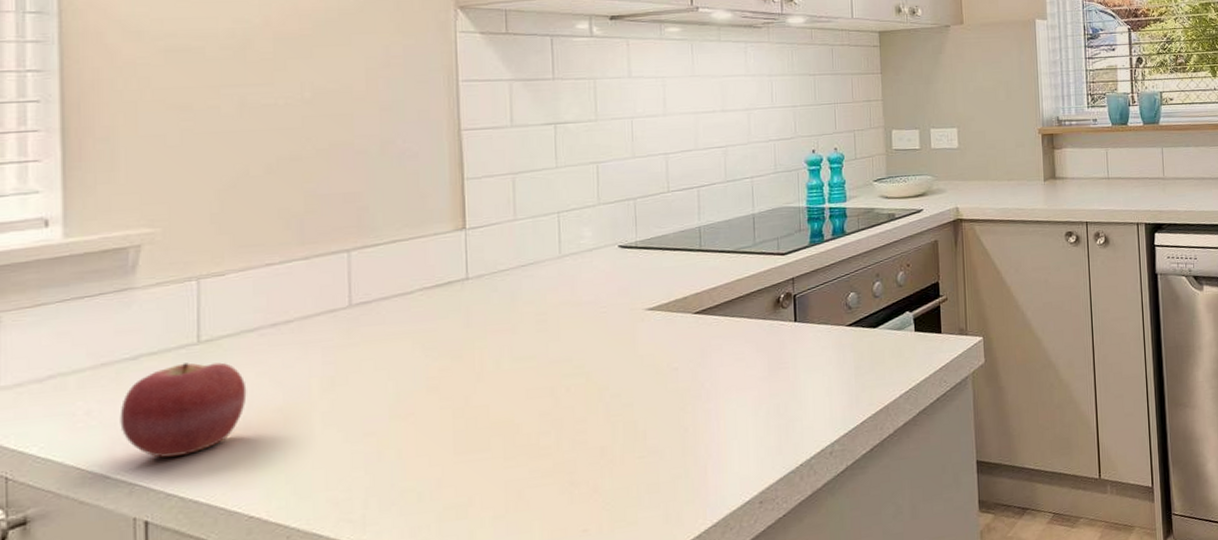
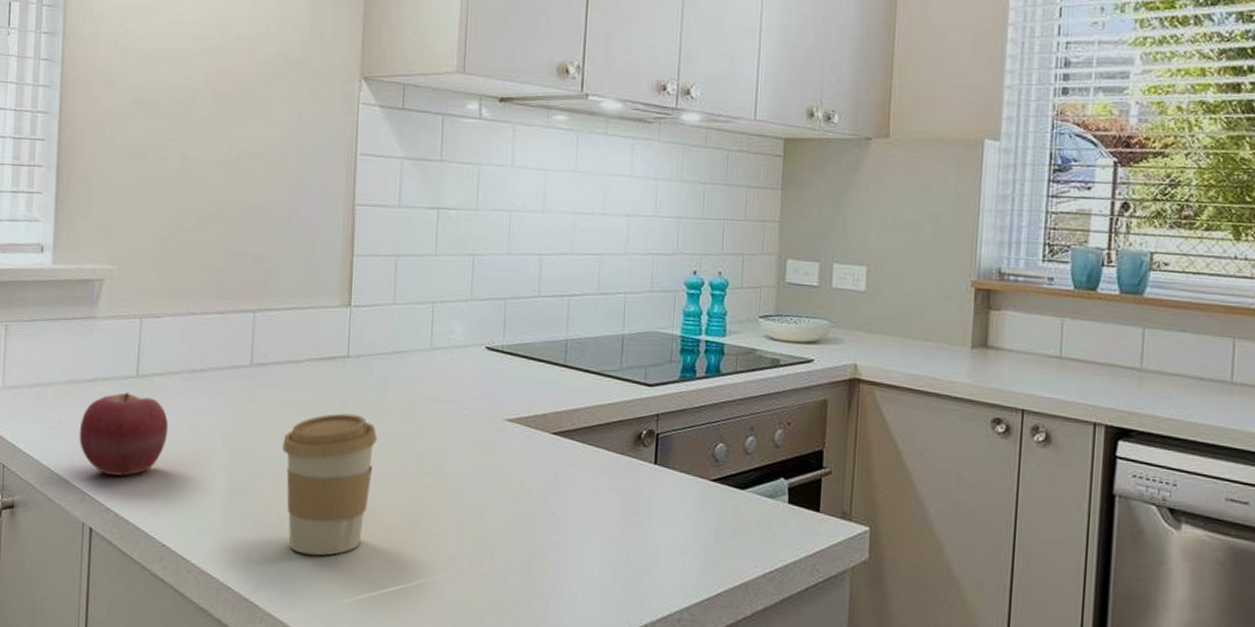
coffee cup: none [397,333,509,486] -> present [283,413,378,556]

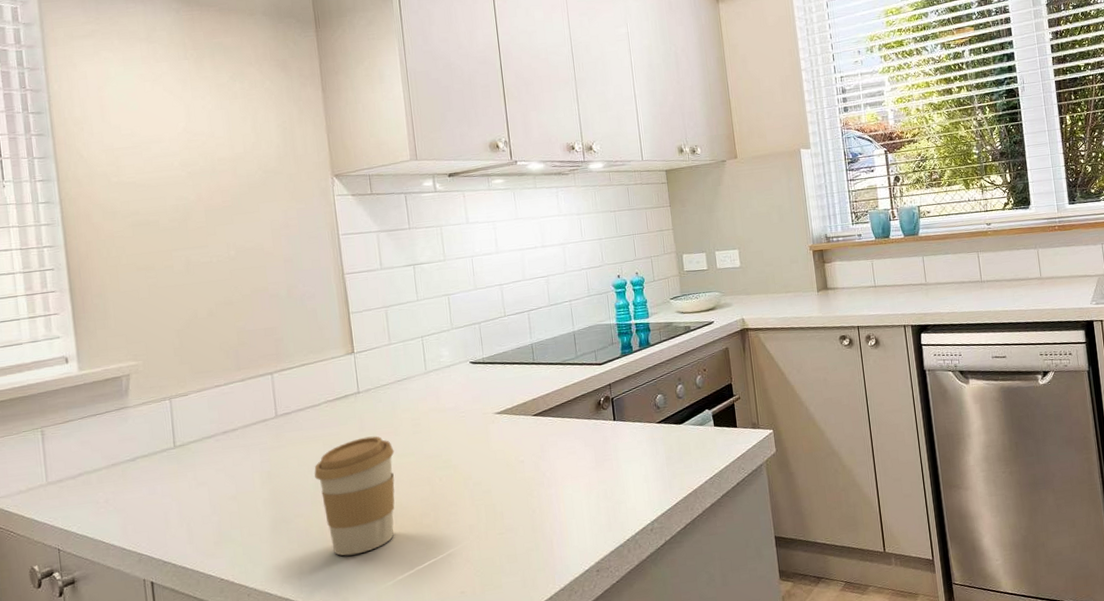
apple: present [79,392,169,476] -> none [127,462,211,534]

